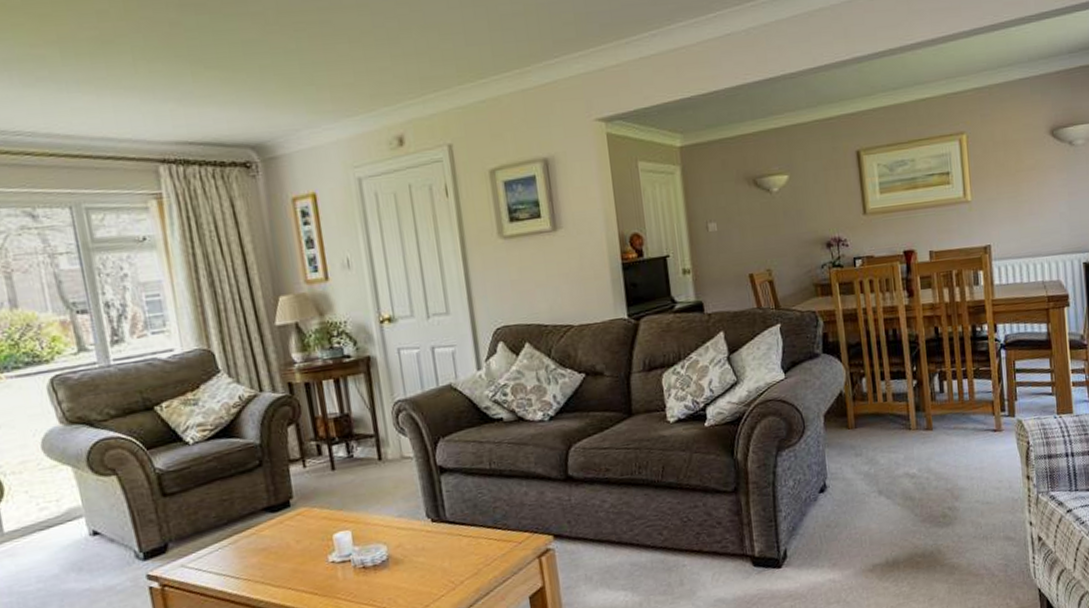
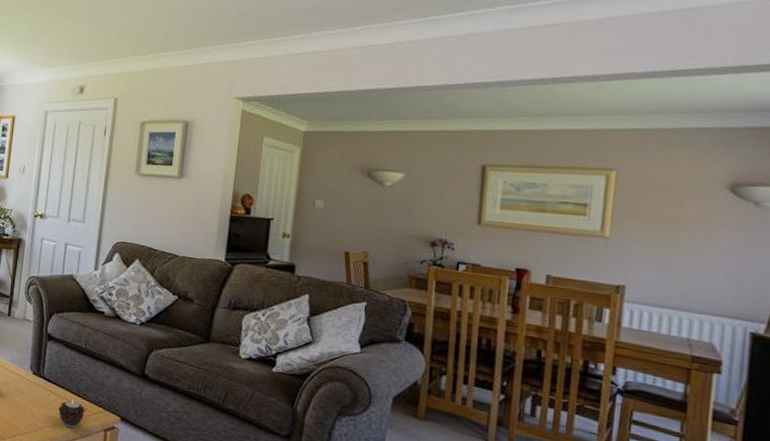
candle: none [475,536,510,570] -> present [58,400,86,428]

